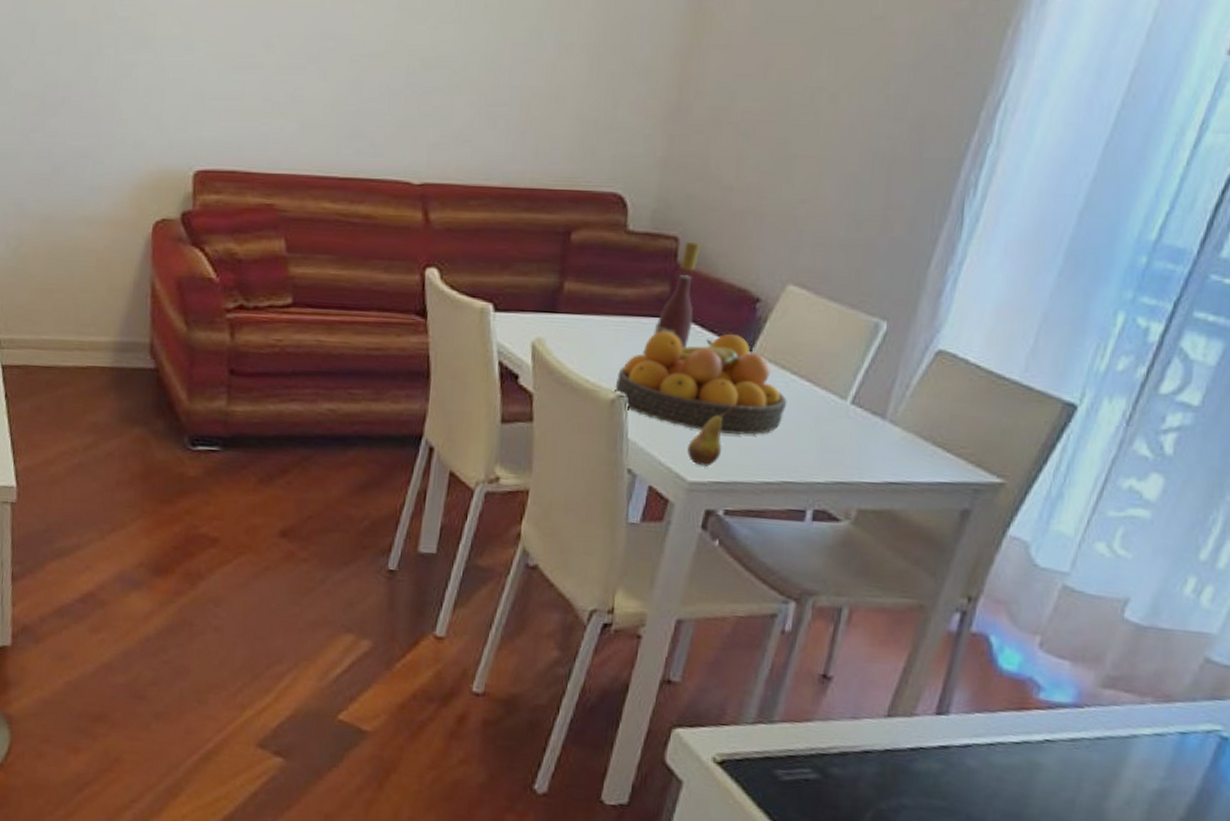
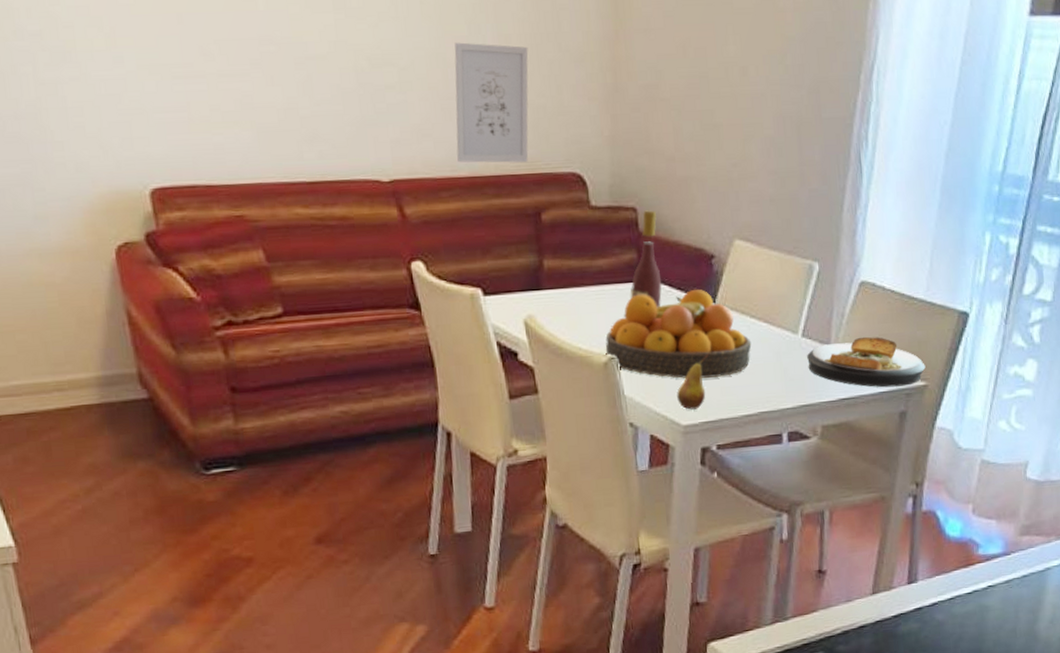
wall art: none [493,48,590,179] -> present [454,42,529,163]
plate: none [852,414,1006,480] -> present [807,336,926,388]

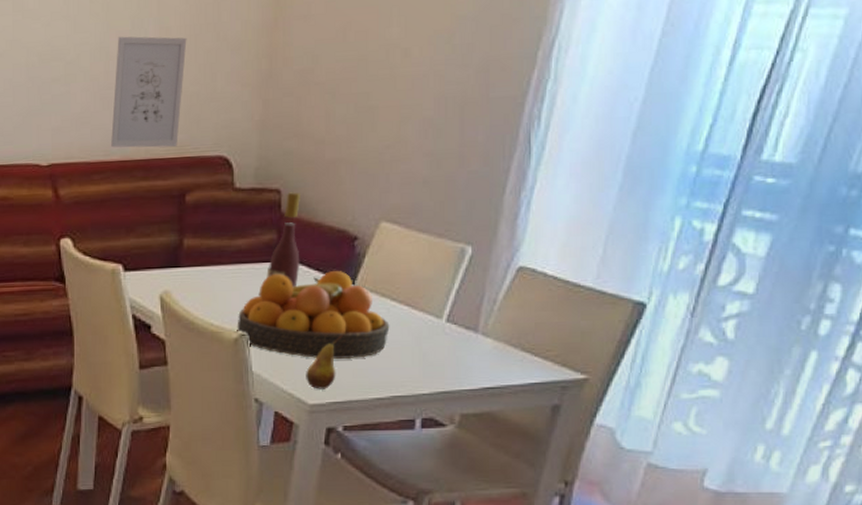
plate: present [807,336,926,388] -> none [450,324,588,379]

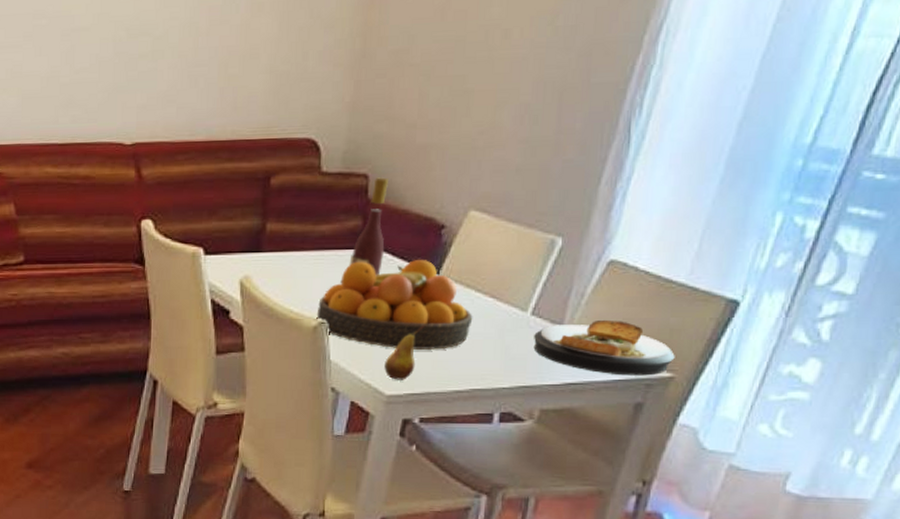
wall art: present [111,36,187,148] -> none [197,11,280,129]
plate: none [450,324,588,379] -> present [533,319,675,376]

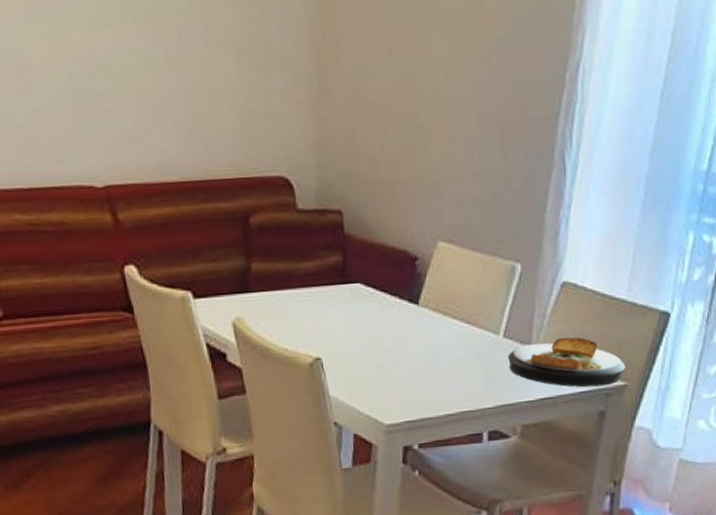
fruit bowl: present [316,259,473,350] -> none [311,290,454,379]
wine bottle: present [349,177,388,276] -> none [335,213,367,310]
fruit: present [384,324,426,380] -> none [380,353,413,410]

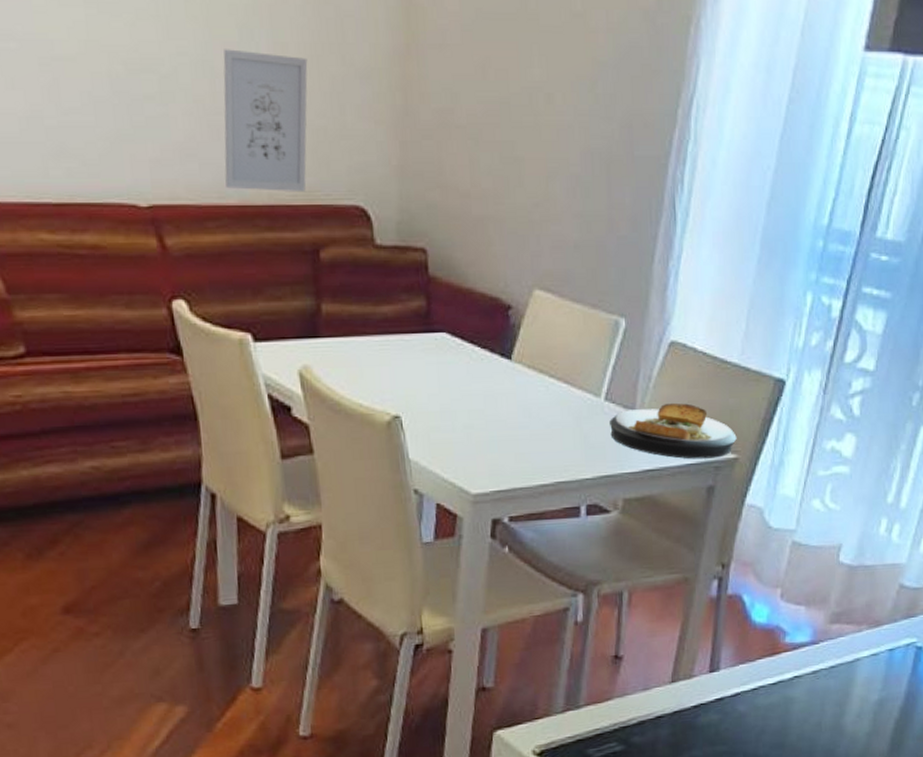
wall art: none [165,48,237,168] -> present [223,49,308,193]

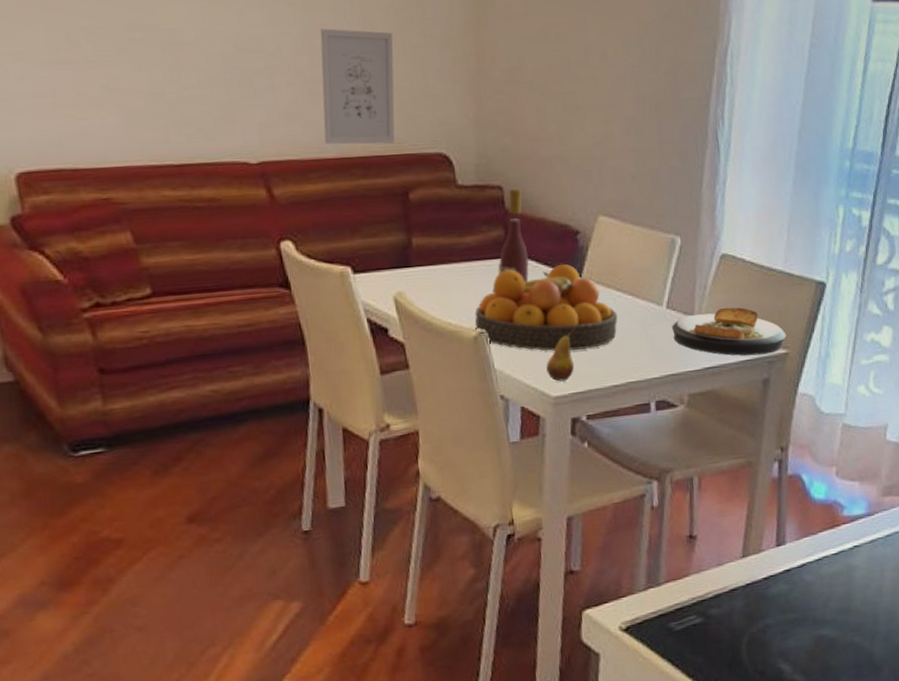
fruit bowl: none [389,343,550,443] -> present [475,263,618,351]
wine bottle: none [417,252,453,363] -> present [497,188,529,283]
fruit: none [466,414,504,477] -> present [546,325,578,382]

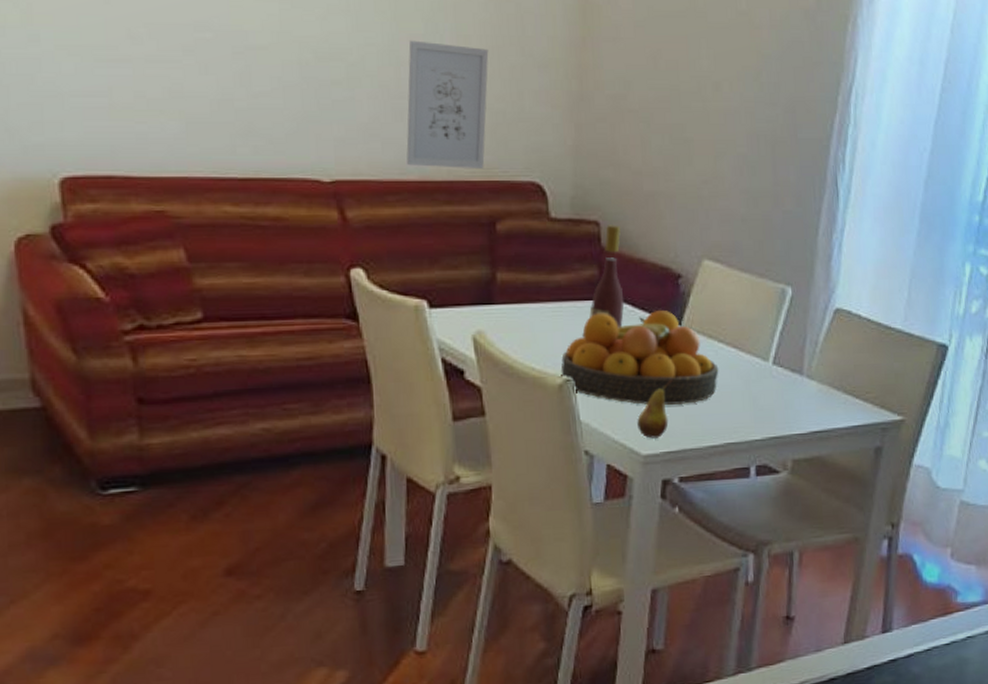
plate: present [672,307,786,356] -> none [778,366,903,421]

